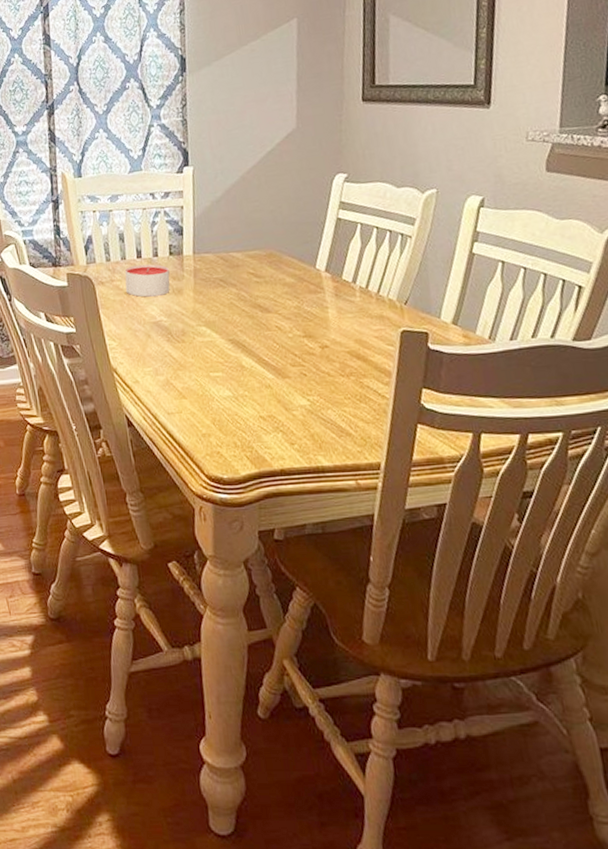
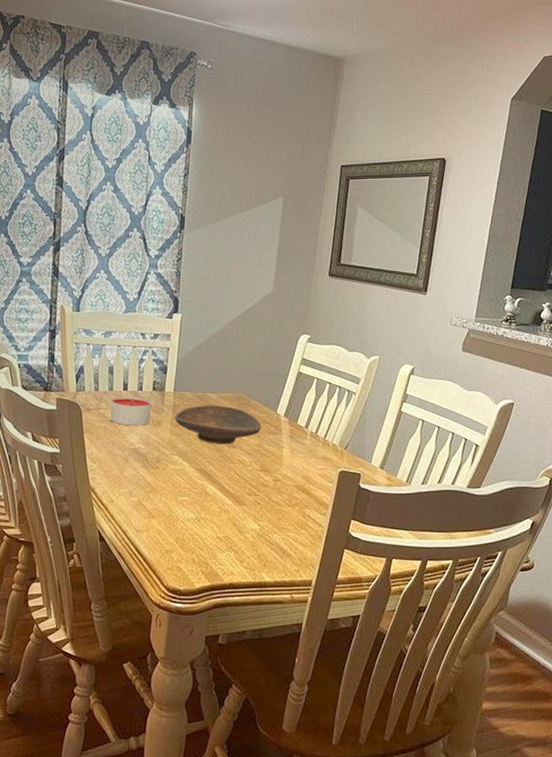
decorative bowl: none [197,265,300,310] -> present [175,404,262,445]

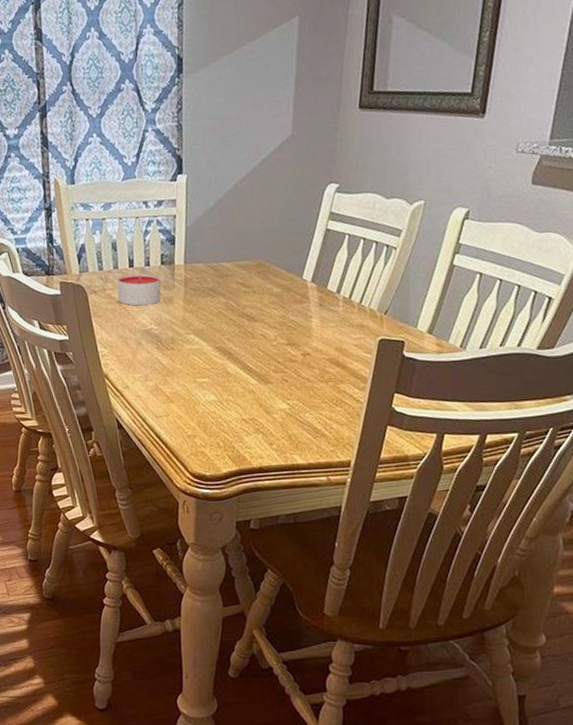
decorative bowl: present [175,404,262,445] -> none [187,275,286,319]

